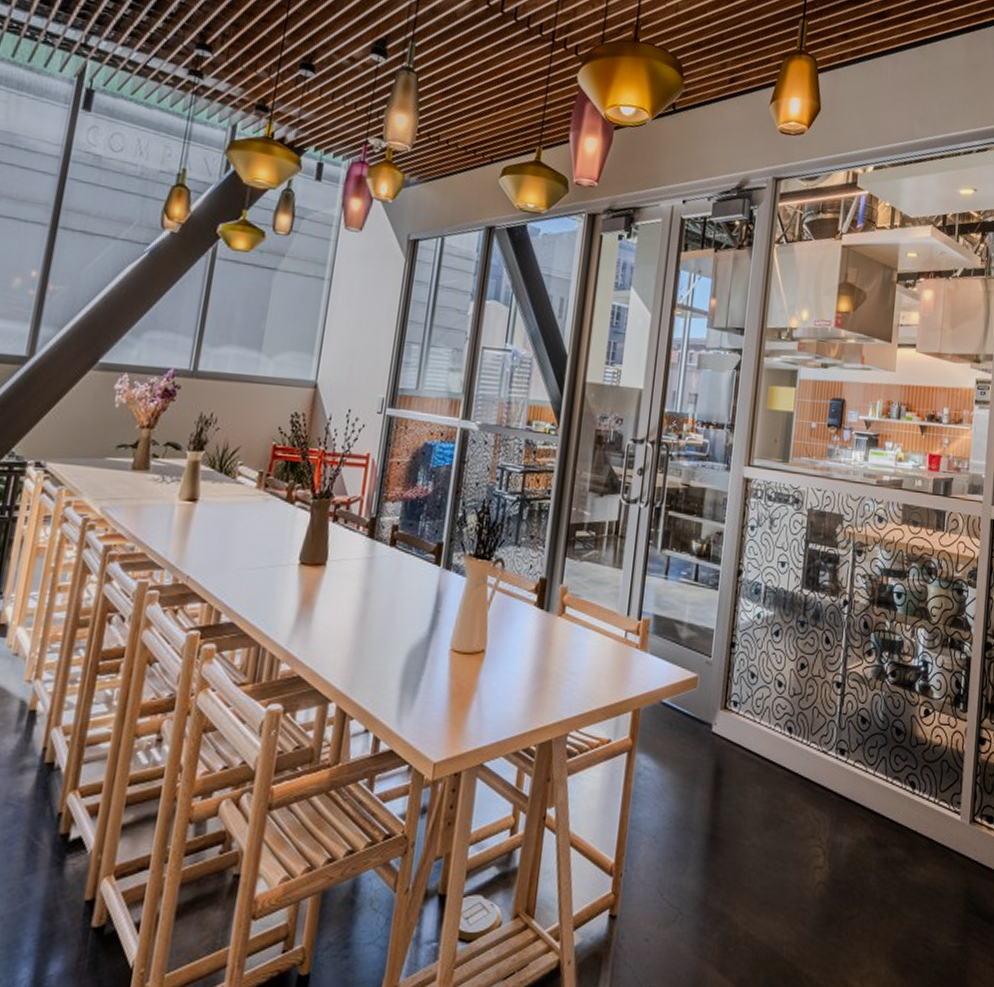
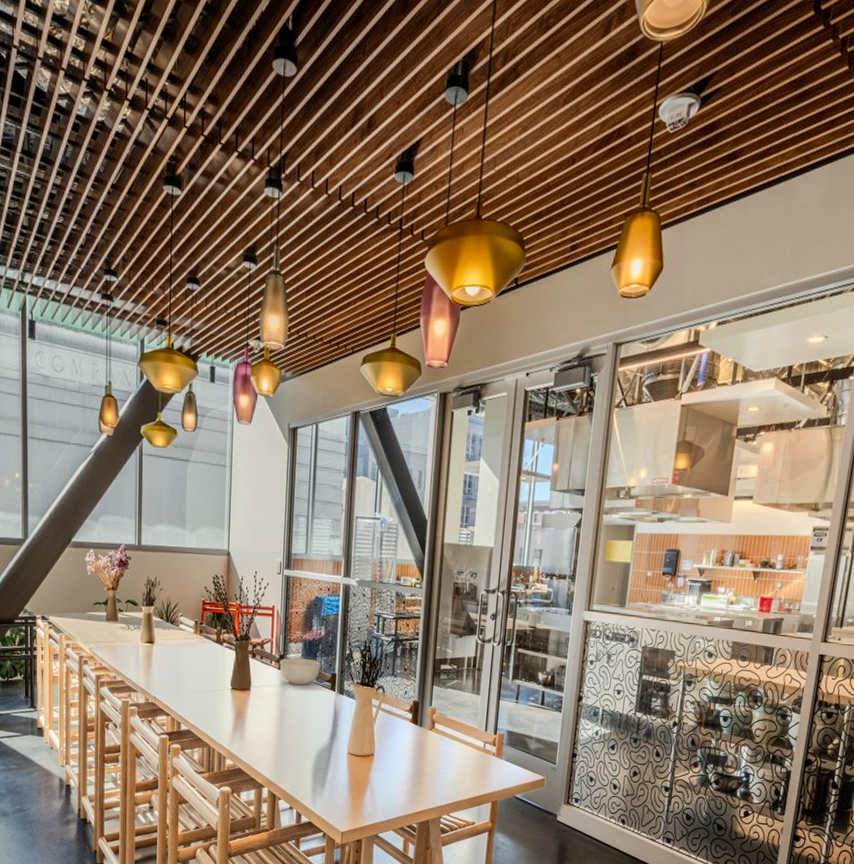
bowl: none [369,521,425,559] -> present [279,657,322,686]

